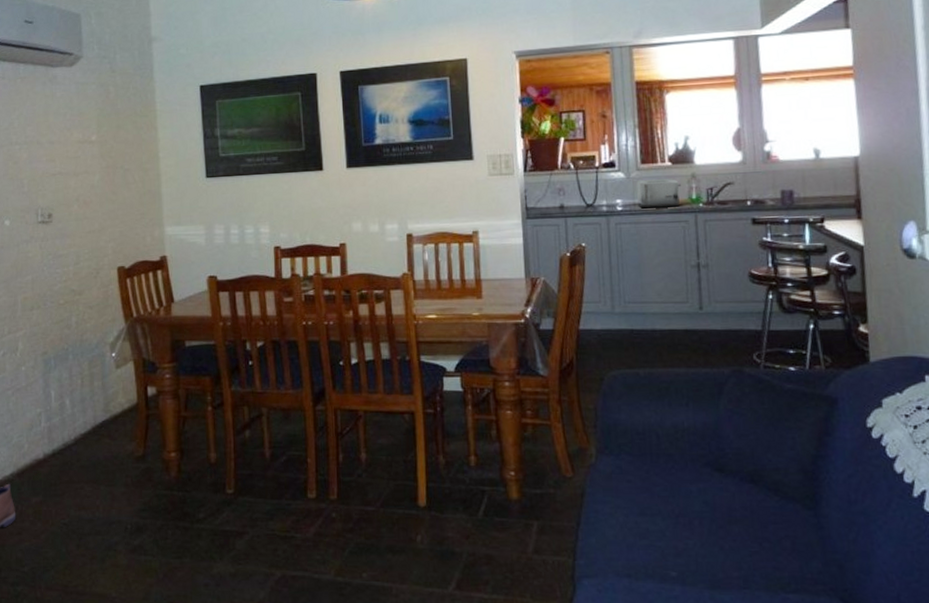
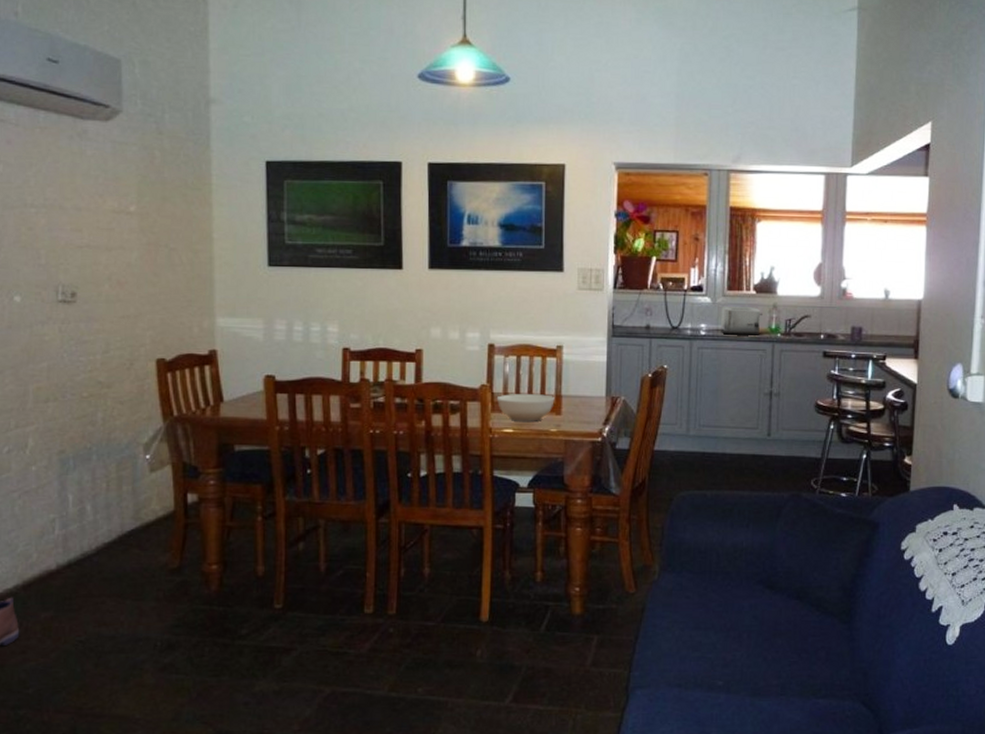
bowl: none [418,279,475,307] -> present [496,394,555,421]

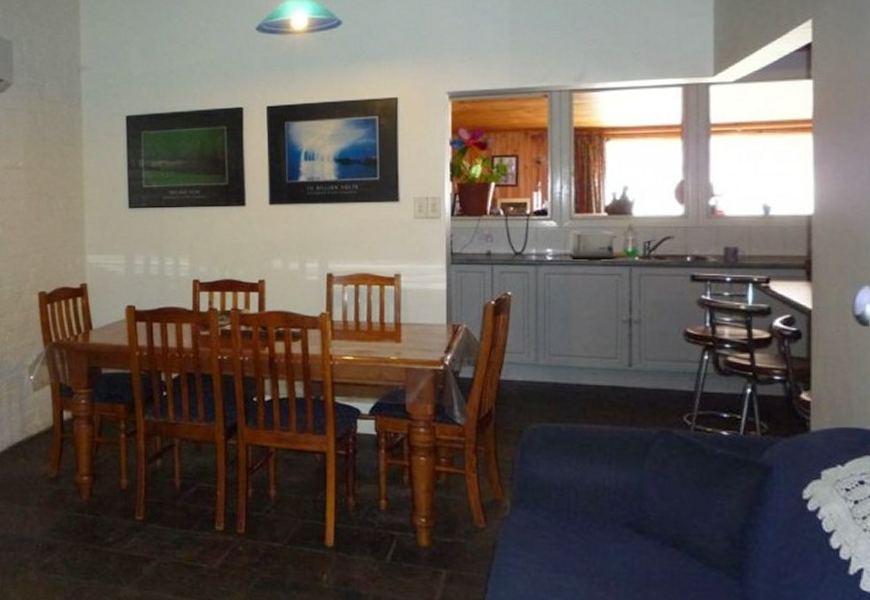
bowl: present [496,394,555,421] -> none [336,322,394,349]

